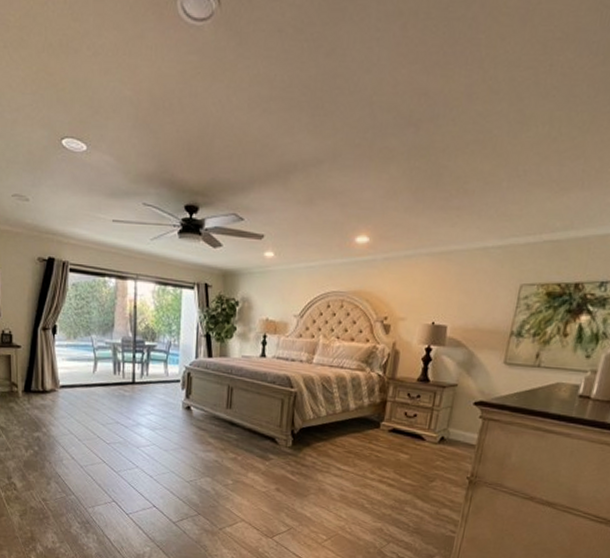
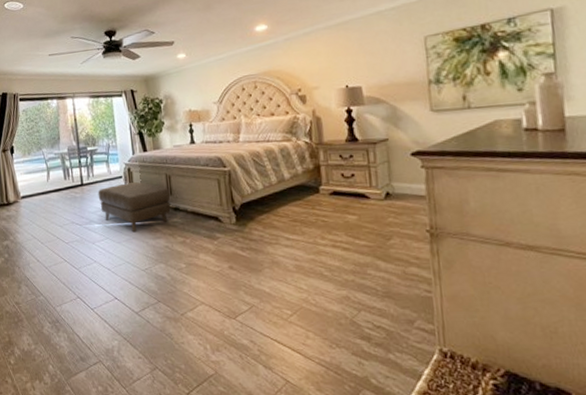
ottoman: none [150,388,230,442] -> present [98,182,171,233]

